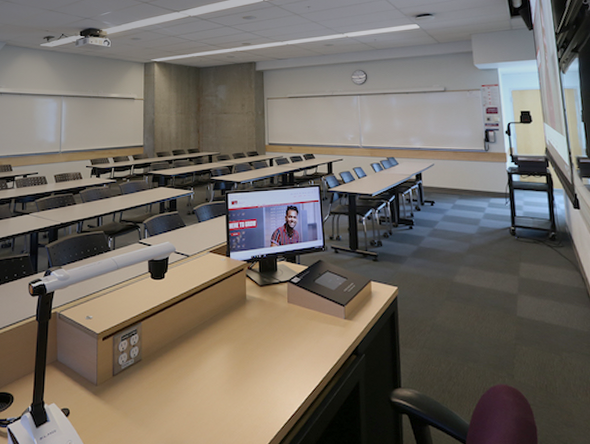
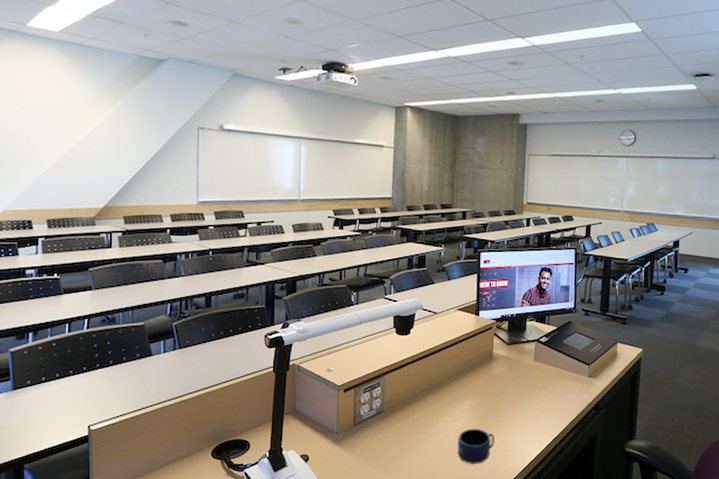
mug: none [216,377,254,418] -> present [457,428,495,464]

